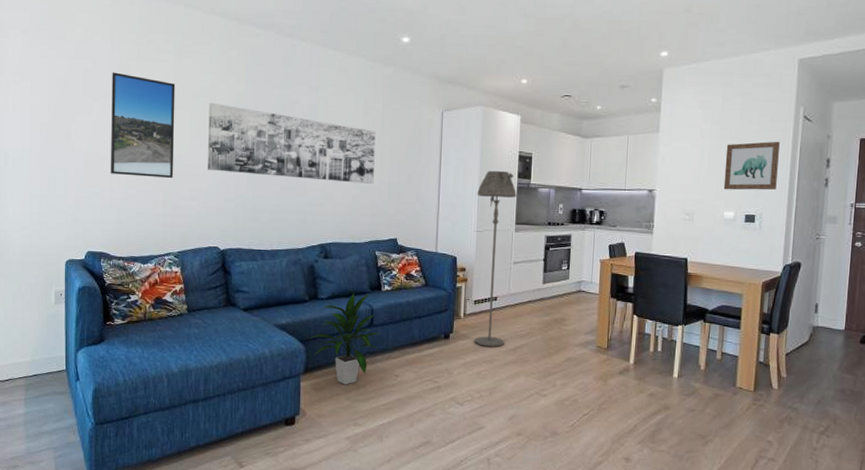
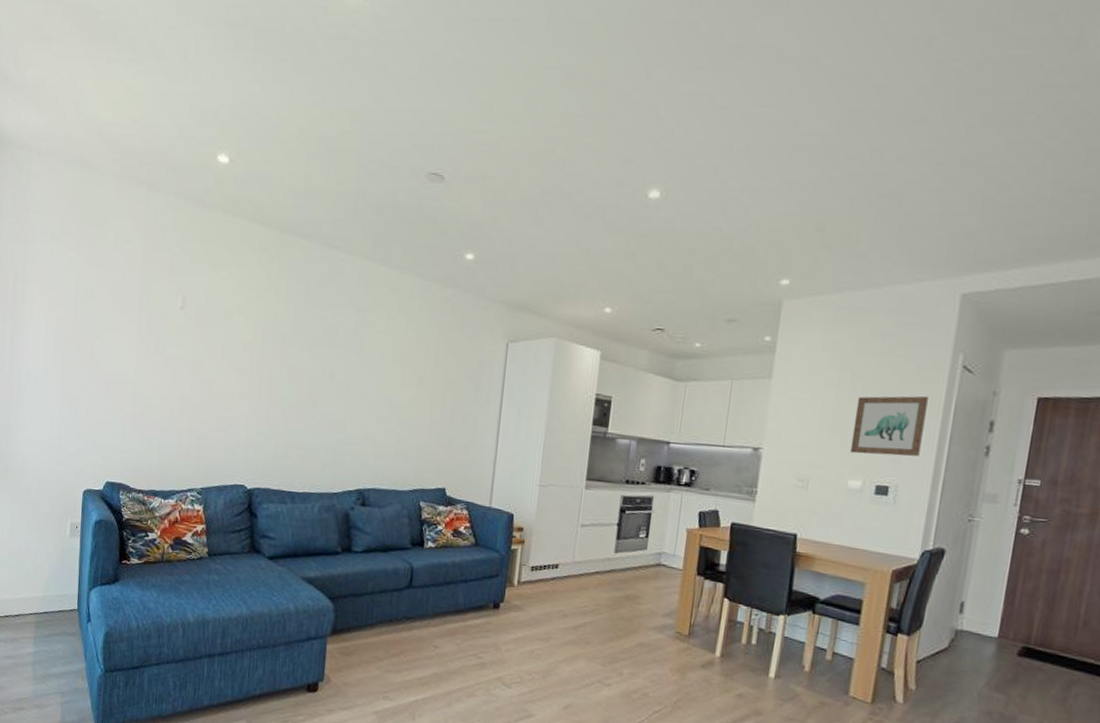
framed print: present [111,72,175,179] -> none [135,284,209,406]
wall art: present [208,102,376,184] -> none [238,322,428,423]
indoor plant: present [309,292,381,385] -> none [339,547,420,652]
floor lamp: present [474,170,517,347] -> none [528,414,590,623]

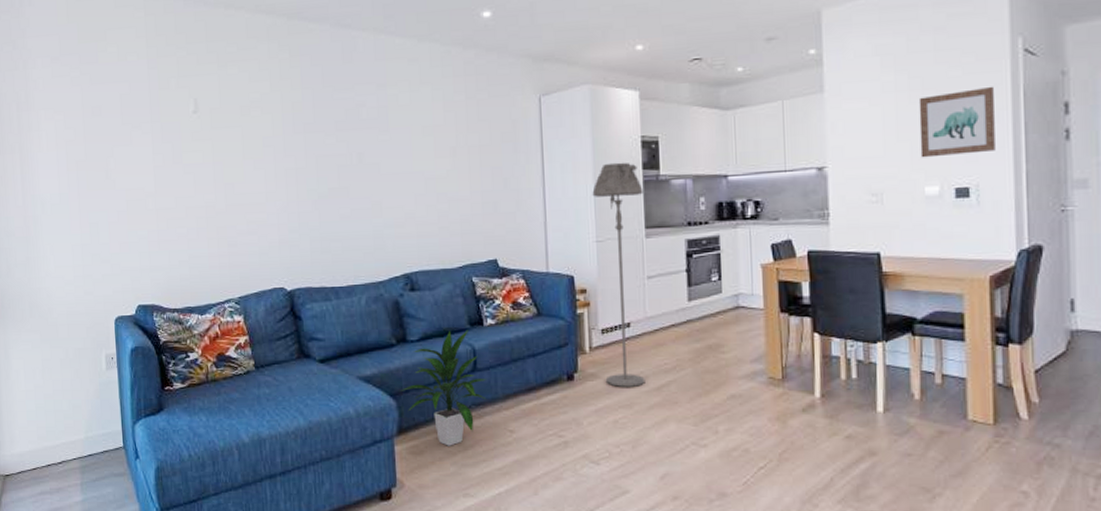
indoor plant: none [339,547,420,652] -> present [400,330,487,446]
floor lamp: none [528,414,590,623] -> present [592,162,645,387]

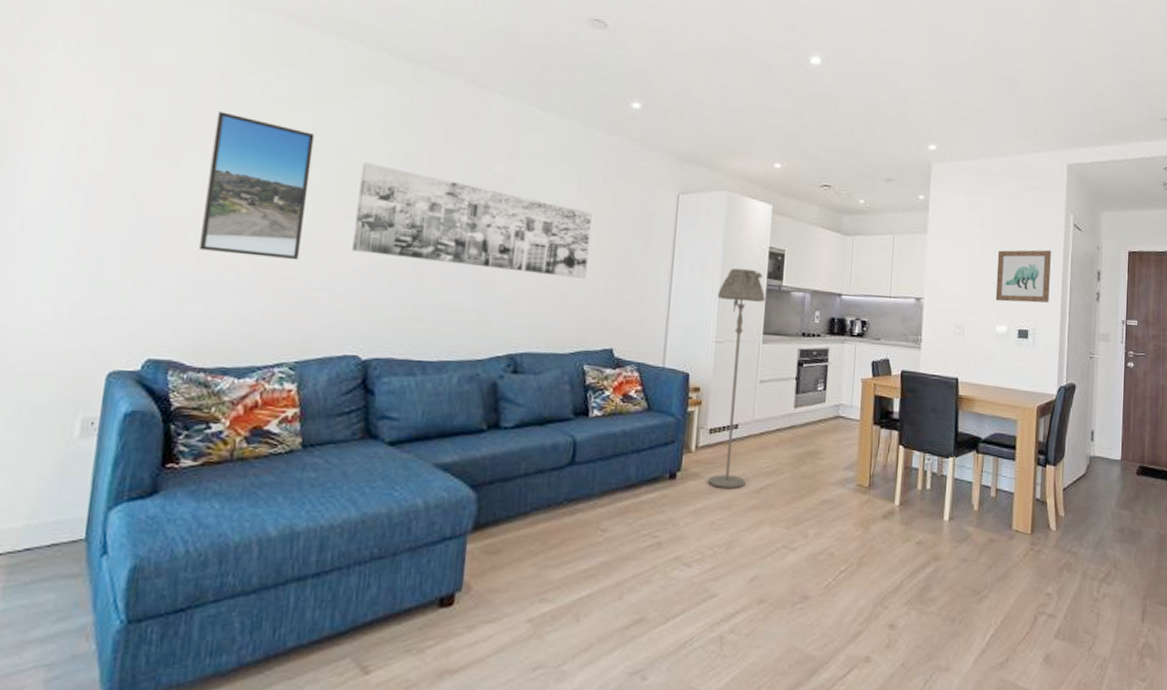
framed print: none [150,93,227,212] -> present [199,111,315,261]
wall art: none [261,116,463,198] -> present [352,162,592,278]
indoor plant: present [400,330,487,446] -> none [483,419,585,545]

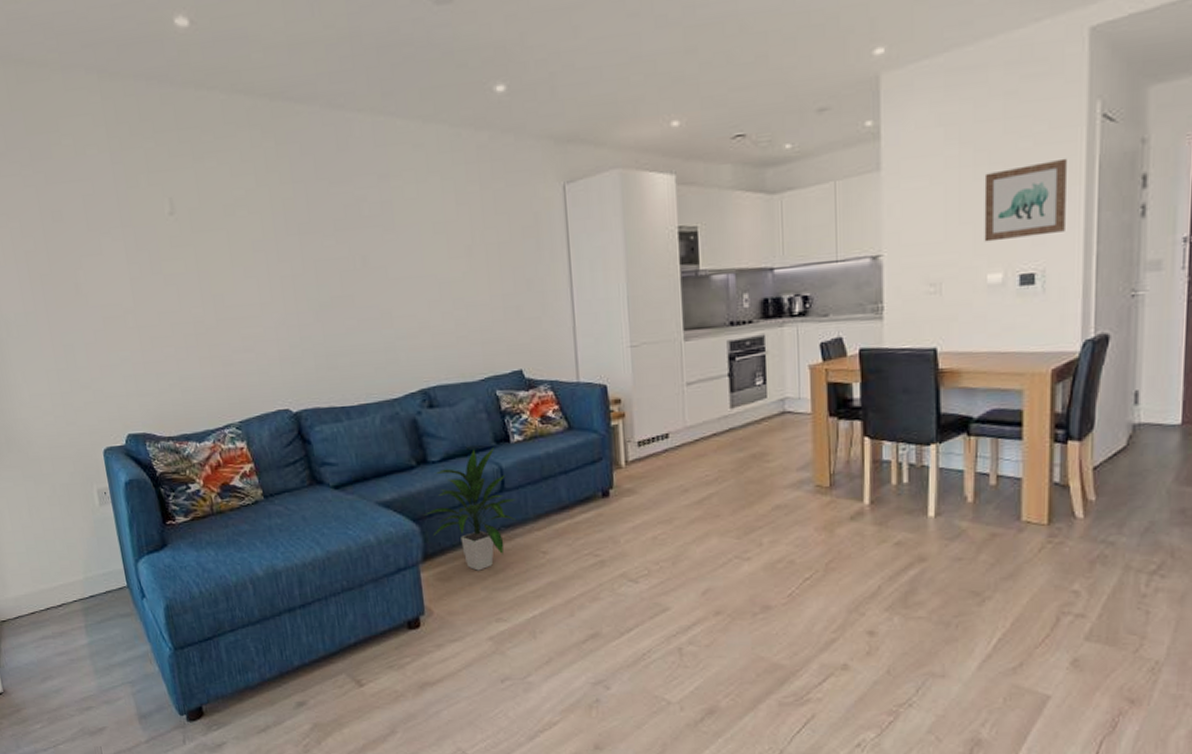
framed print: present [199,111,315,261] -> none [117,193,218,330]
wall art: present [352,162,592,278] -> none [248,216,482,309]
indoor plant: none [483,419,585,545] -> present [423,448,517,571]
floor lamp: present [707,268,765,488] -> none [625,257,685,502]

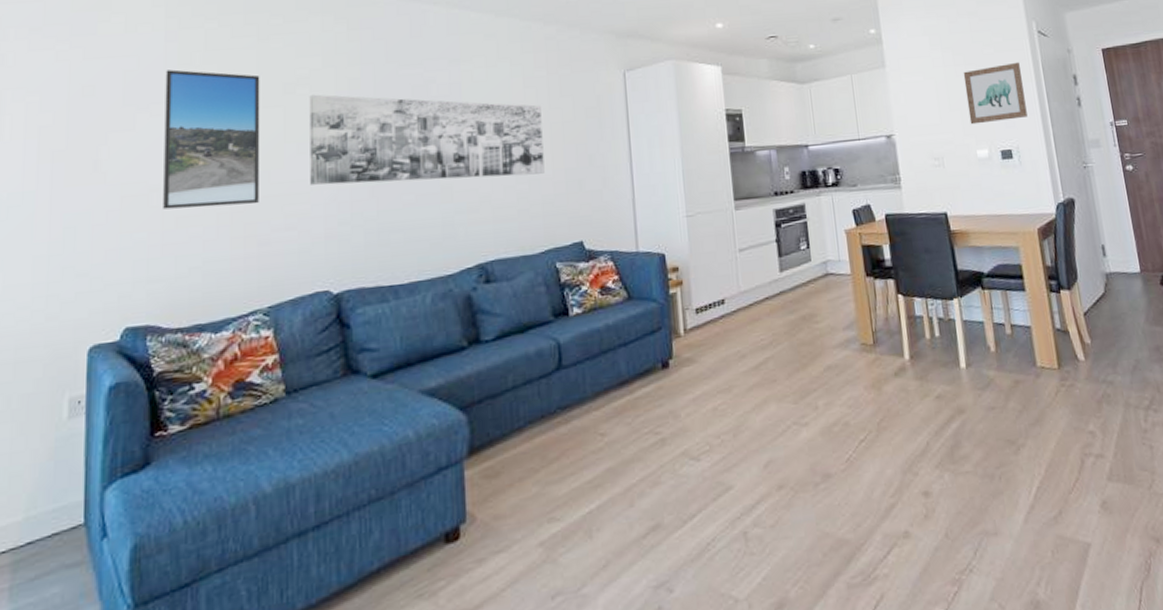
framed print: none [117,193,218,330] -> present [163,69,260,209]
wall art: none [248,216,482,309] -> present [309,94,545,185]
indoor plant: present [423,448,517,571] -> none [472,322,574,463]

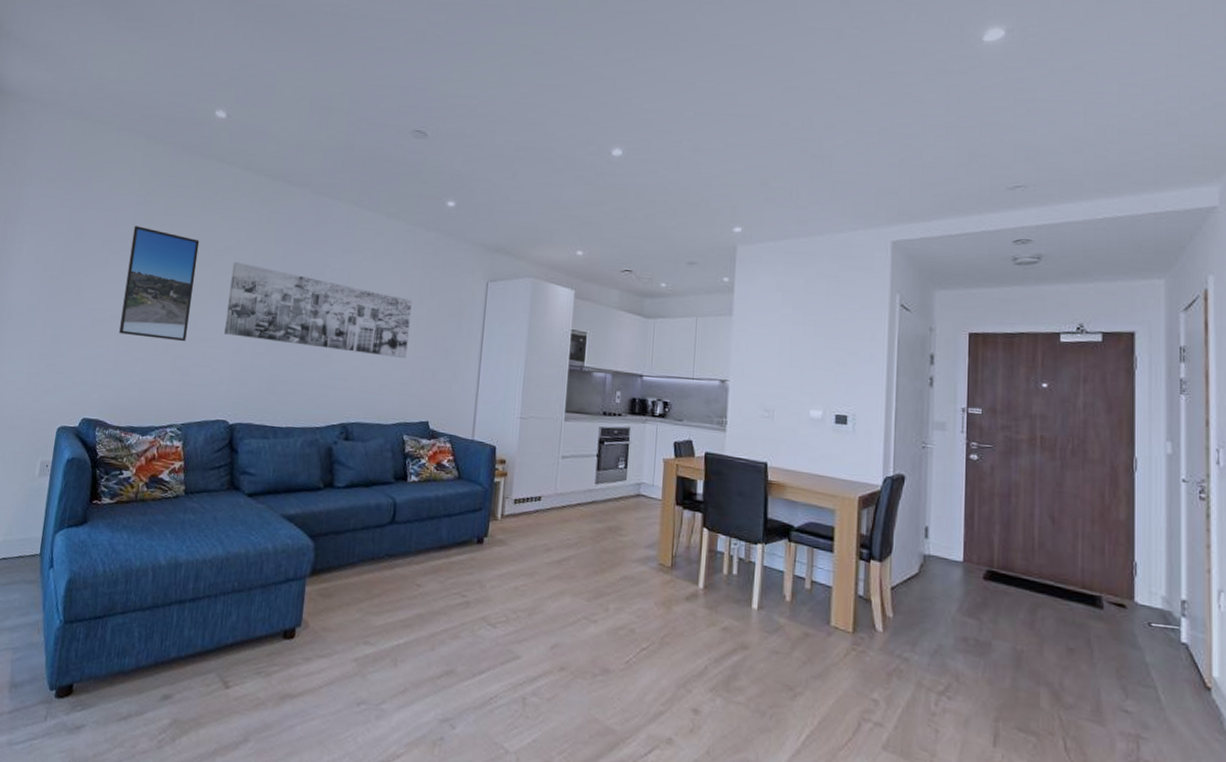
wall art: present [963,62,1028,125] -> none [809,331,873,388]

